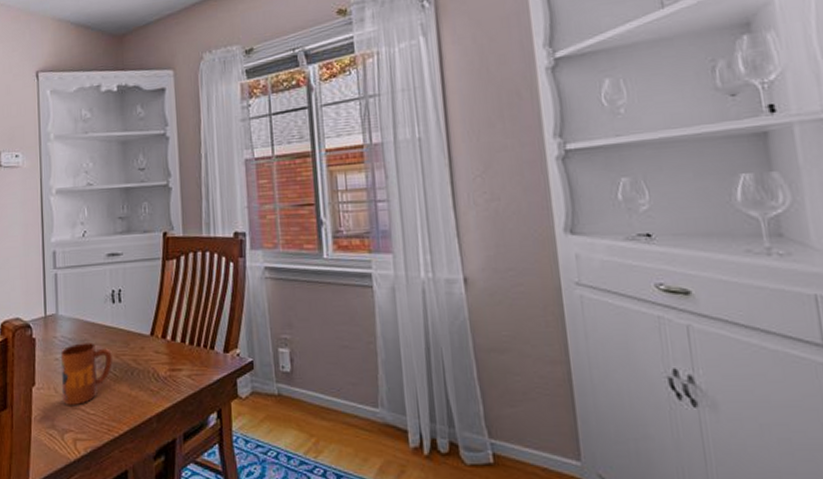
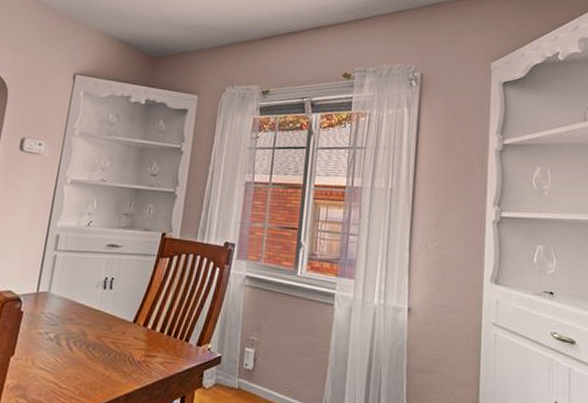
mug: present [60,343,113,406] -> none [37,321,95,379]

